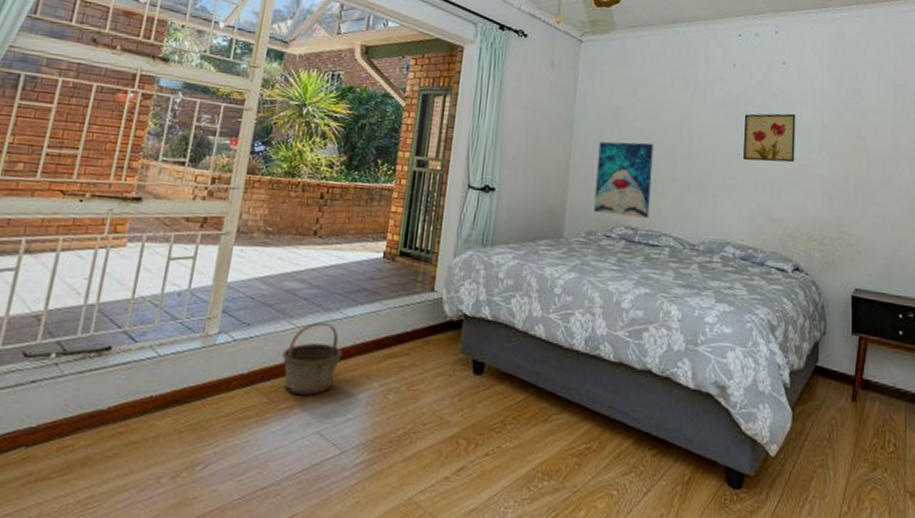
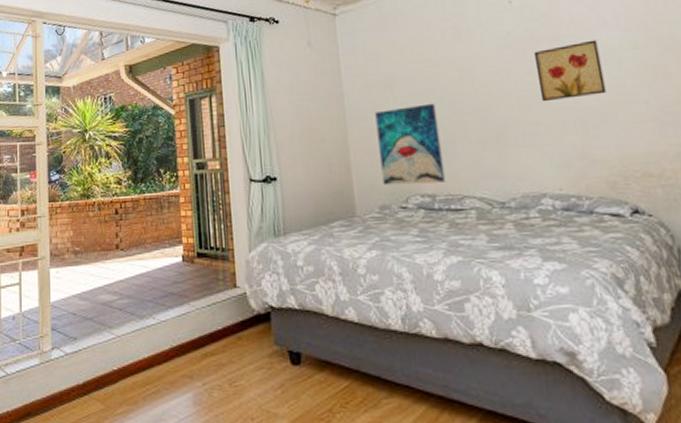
basket: present [281,322,344,395] -> none [109,329,164,399]

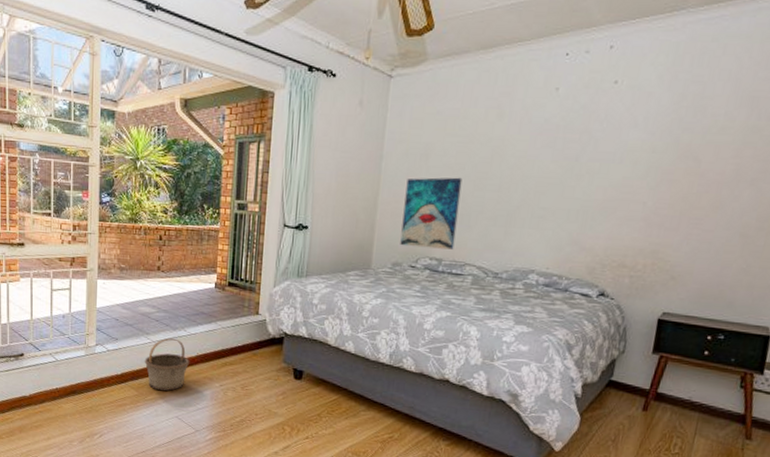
basket: none [109,329,164,399] -> present [144,338,190,391]
wall art: present [533,39,607,102] -> none [556,138,623,191]

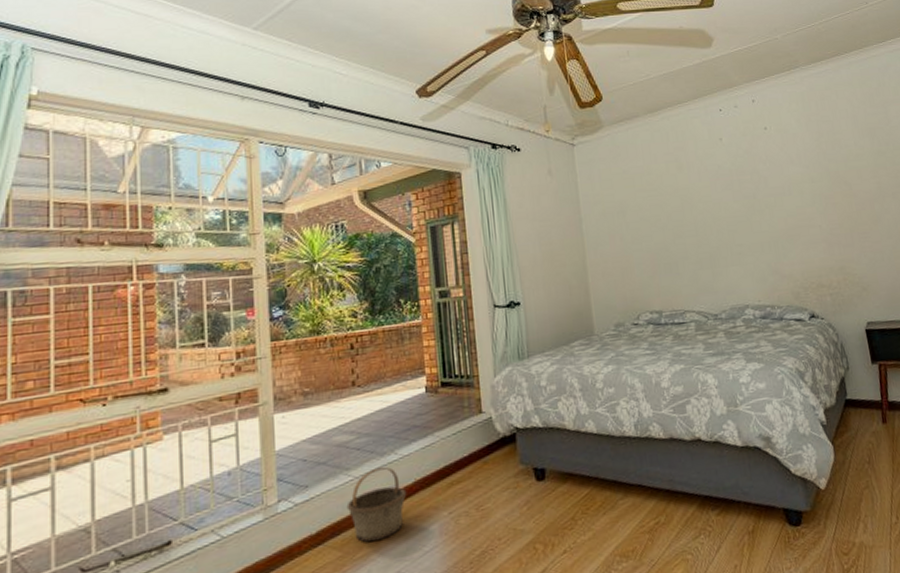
wall art: present [400,177,463,250] -> none [610,228,671,305]

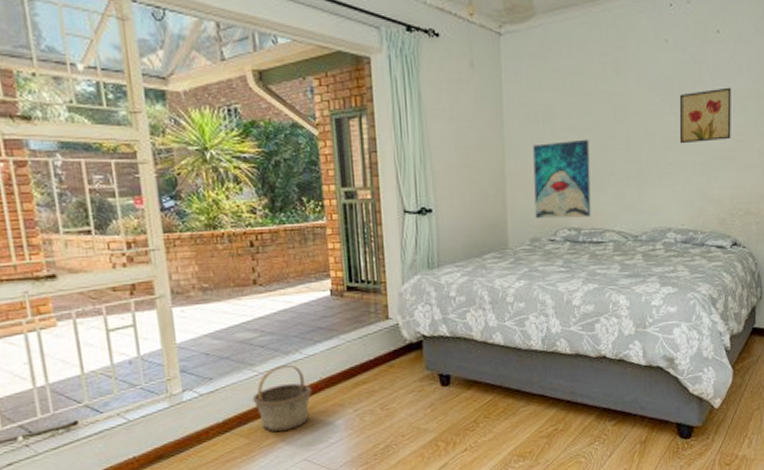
wall art: none [610,228,671,305] -> present [533,139,591,219]
wall art: none [738,174,792,227] -> present [679,87,732,144]

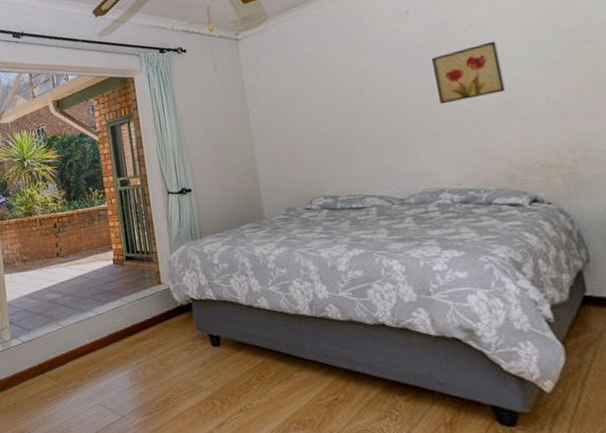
basket: present [252,364,313,432] -> none [58,321,103,377]
wall art: present [533,139,591,219] -> none [278,113,347,191]

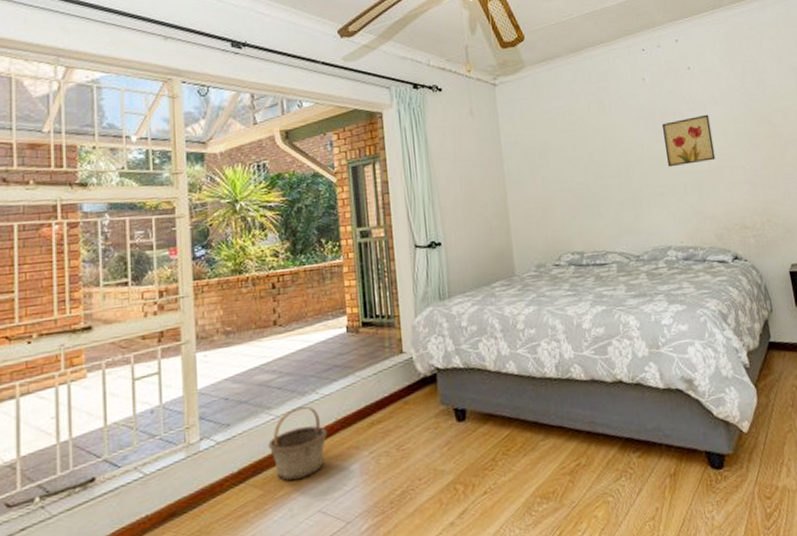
basket: none [58,321,103,377] -> present [268,405,328,481]

